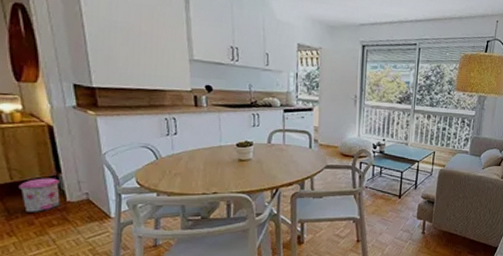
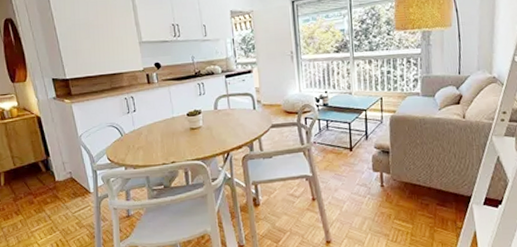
trash can: present [19,178,62,212] -> none [20,161,52,193]

